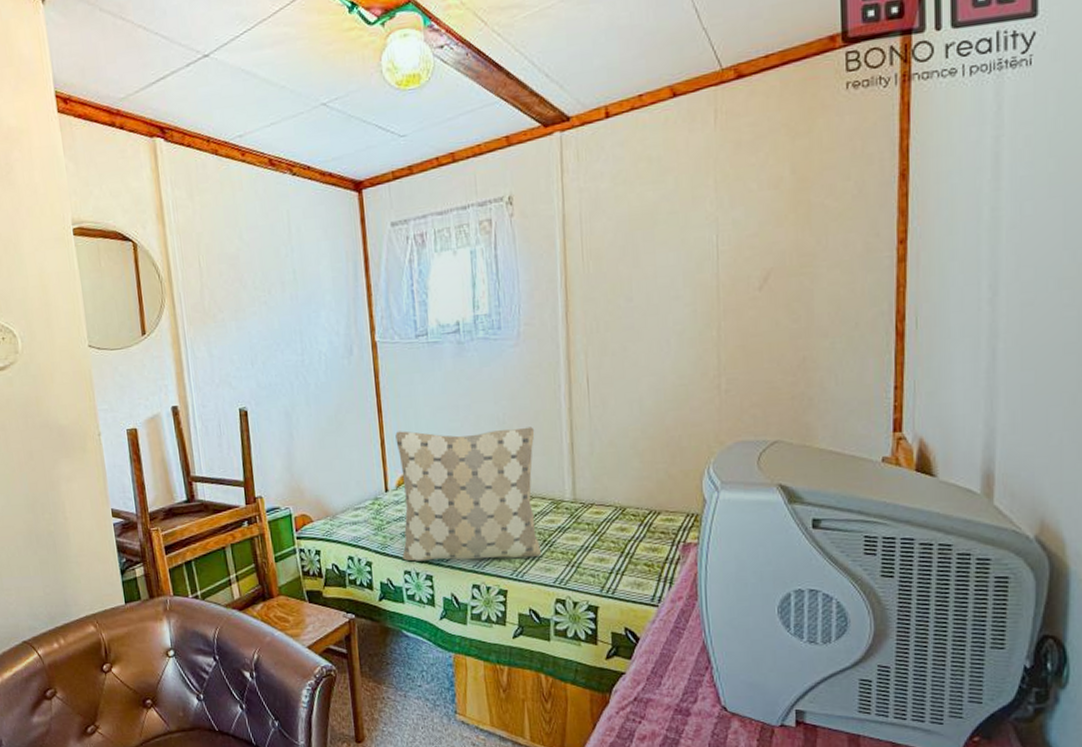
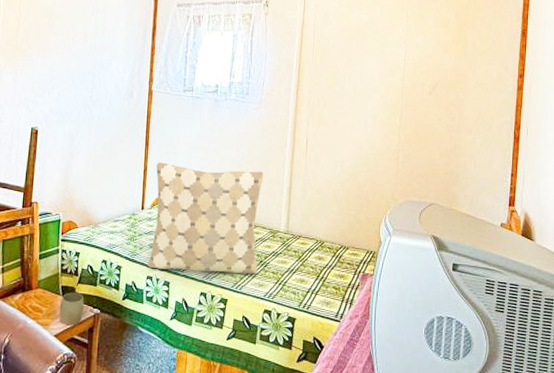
mug: none [307,596,336,635] -> present [59,292,84,325]

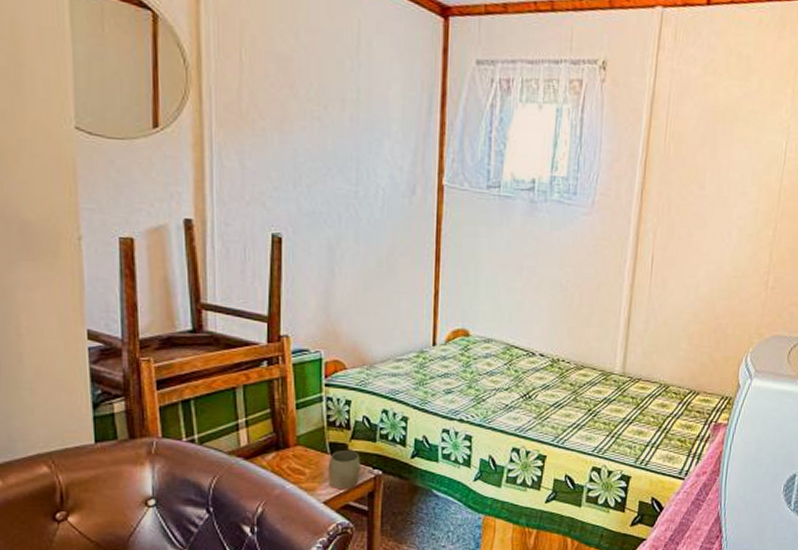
pillow: present [147,162,264,274] -> none [443,284,595,425]

